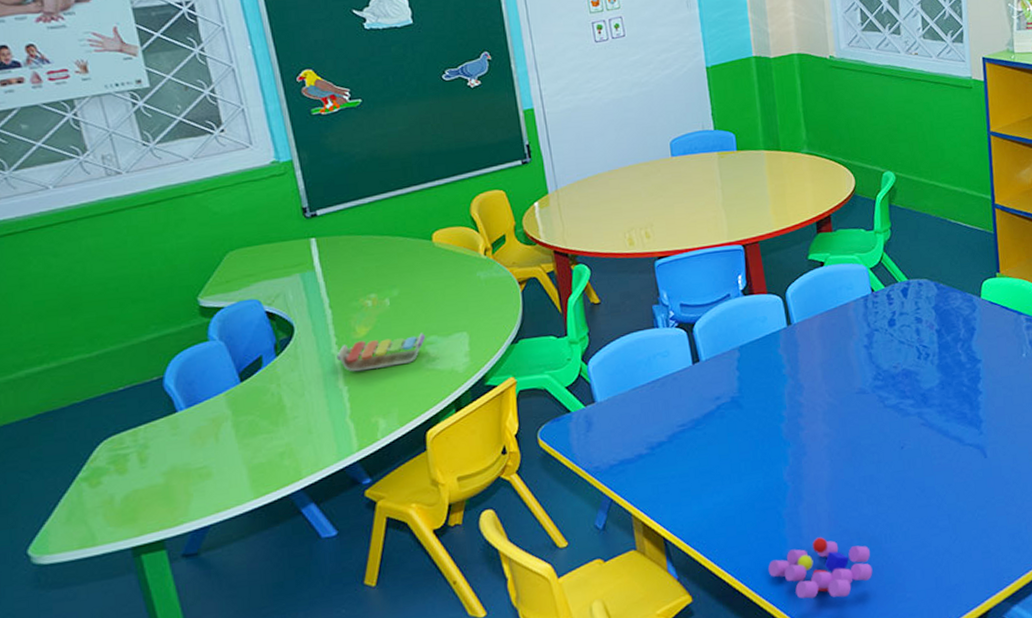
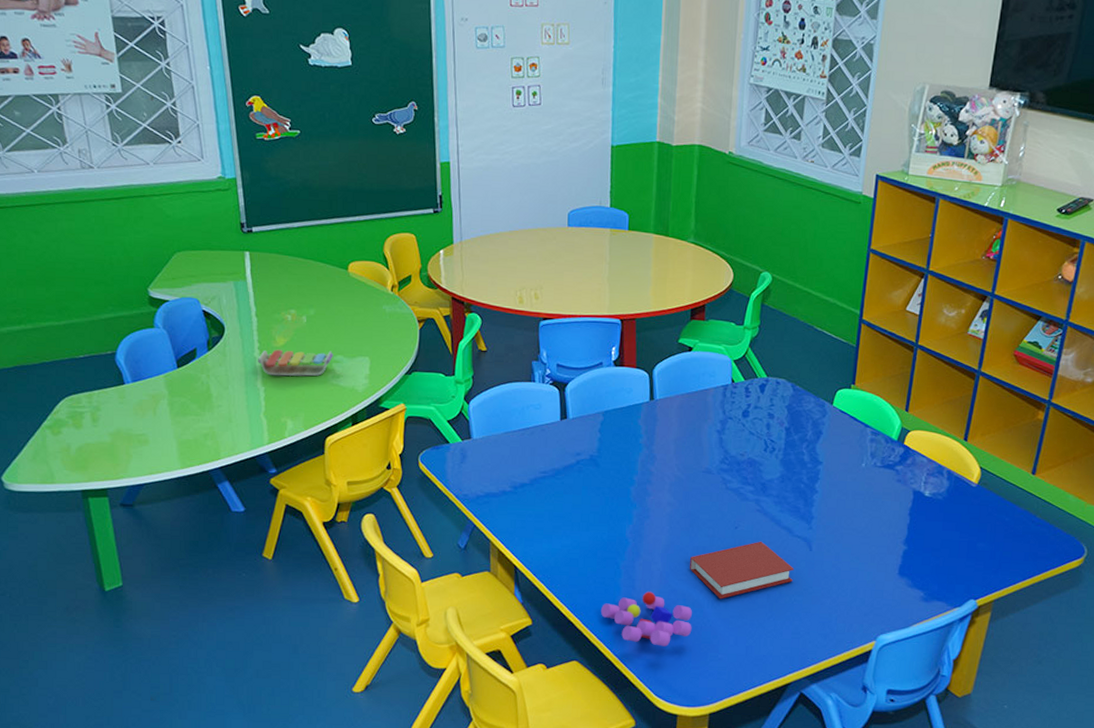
book: none [858,457,973,531] -> present [690,541,795,599]

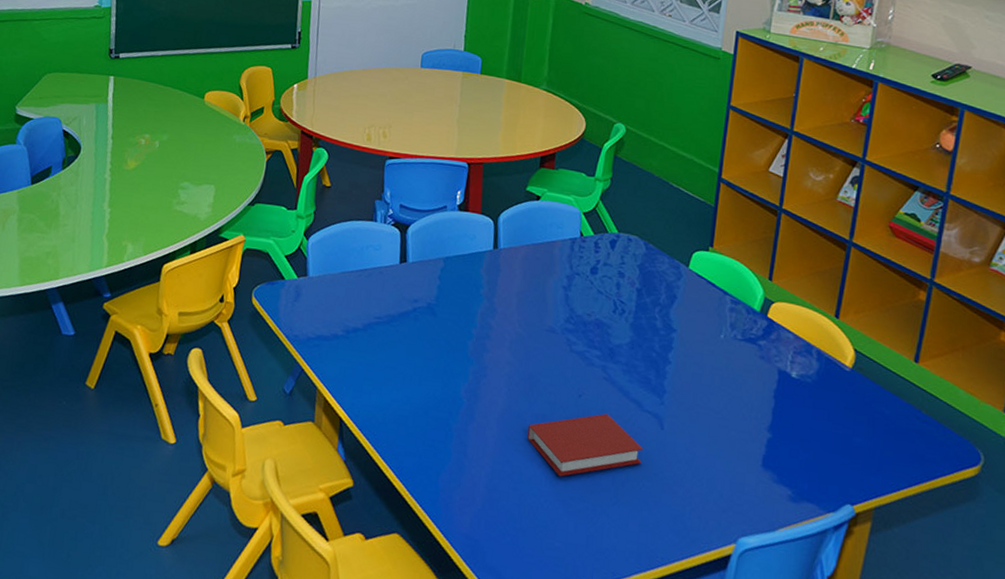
toy xylophone: present [258,349,334,377] -> none [107,172,181,201]
toy blocks: present [601,592,692,647] -> none [428,460,528,527]

